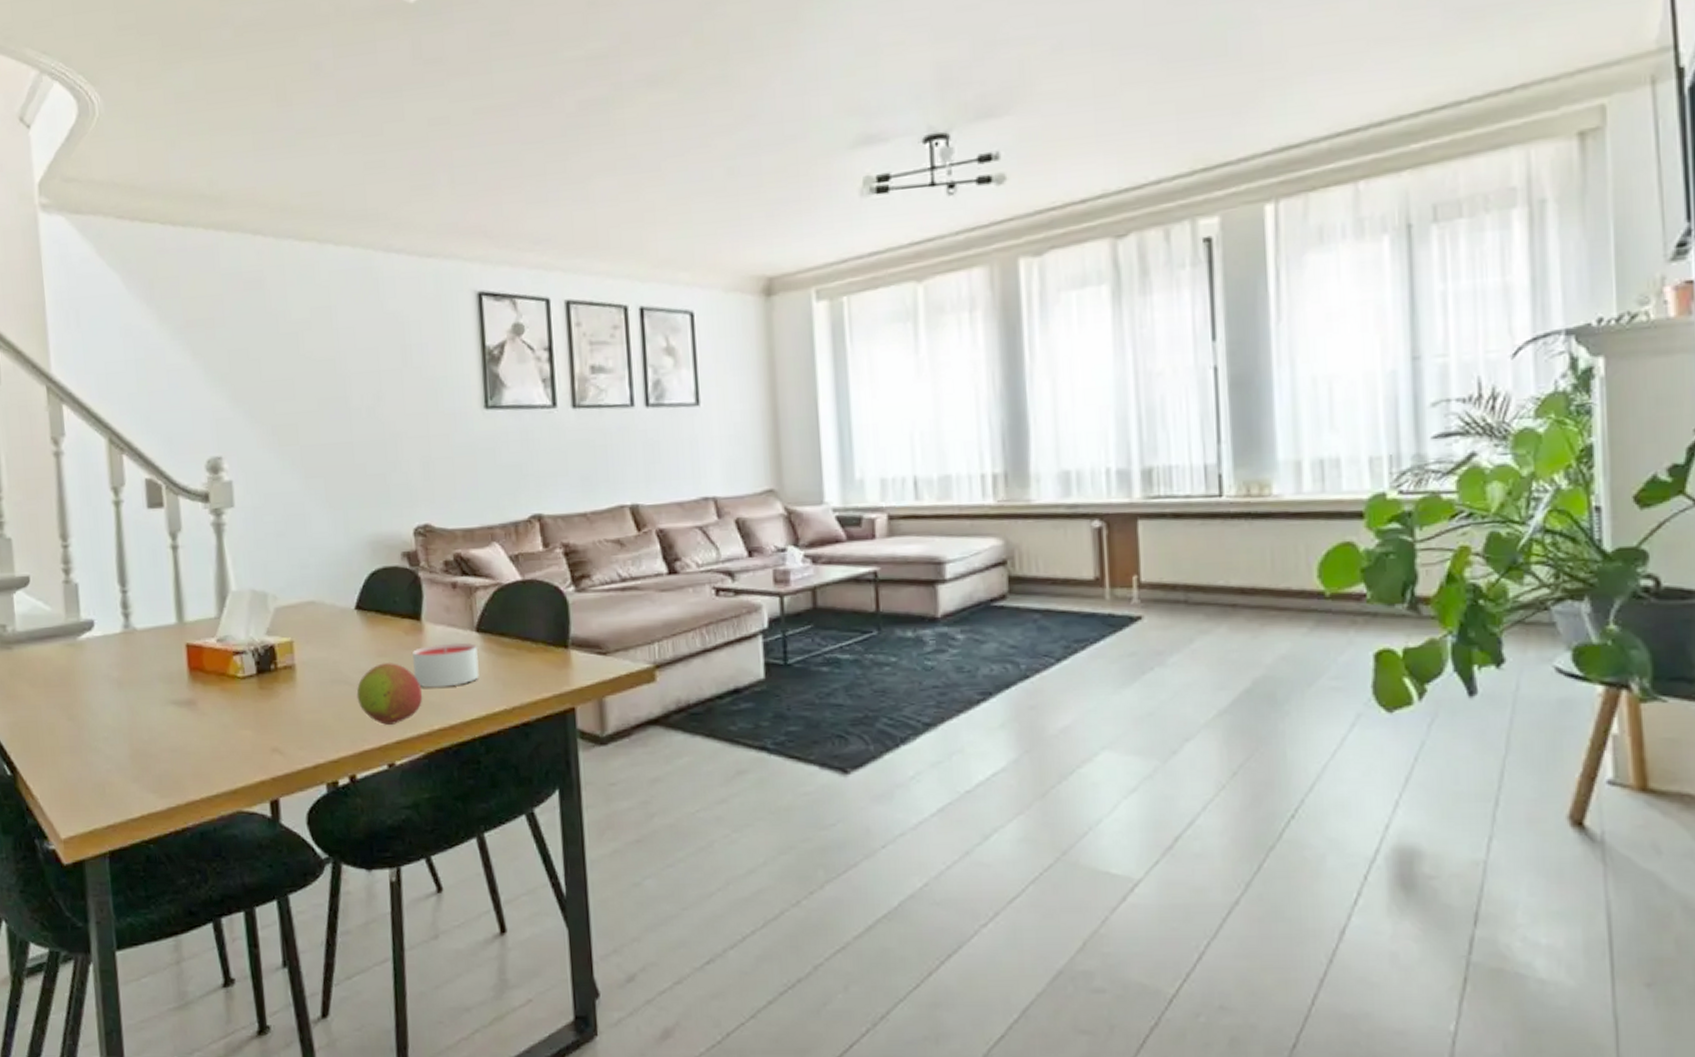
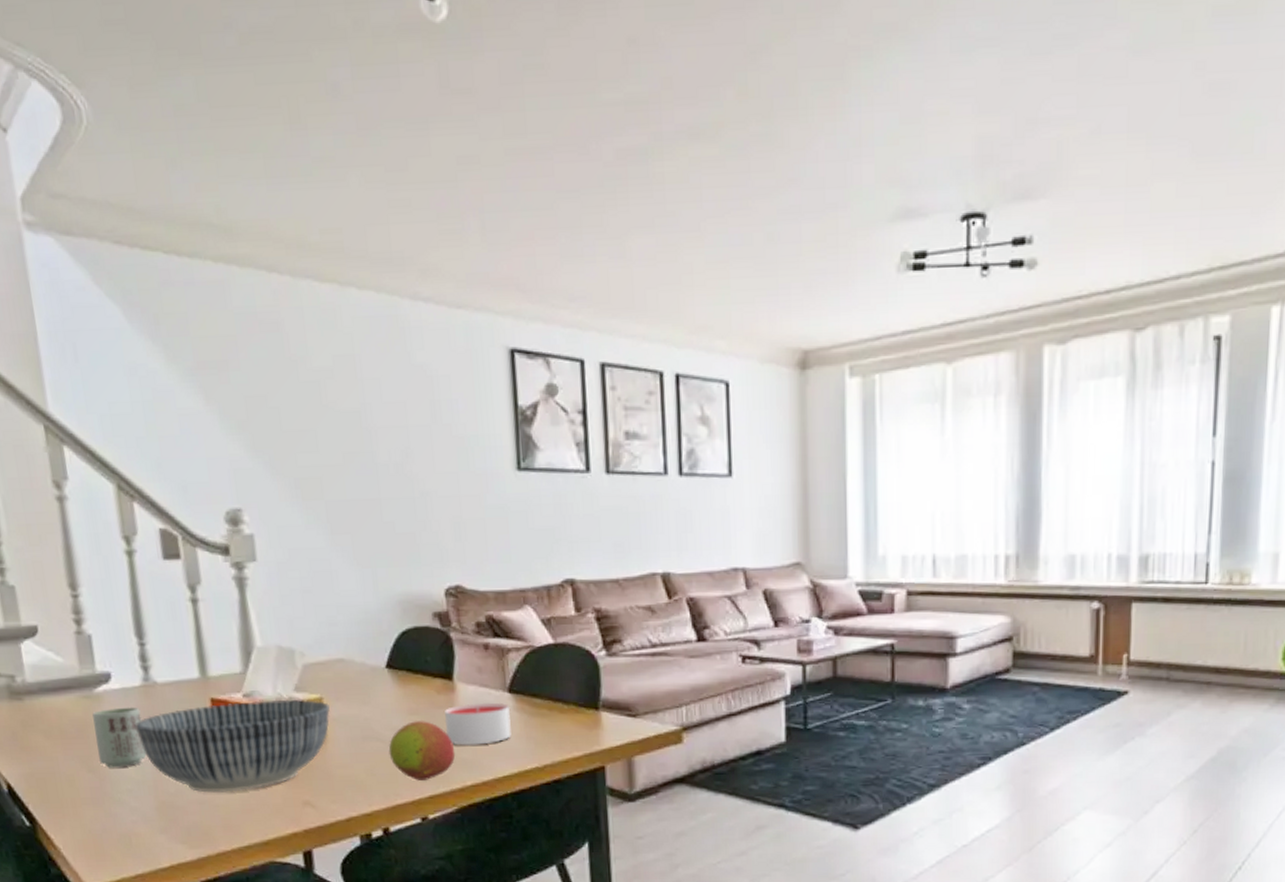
cup: none [75,654,124,716] -> present [92,707,147,768]
bowl: none [113,643,300,740] -> present [134,699,330,793]

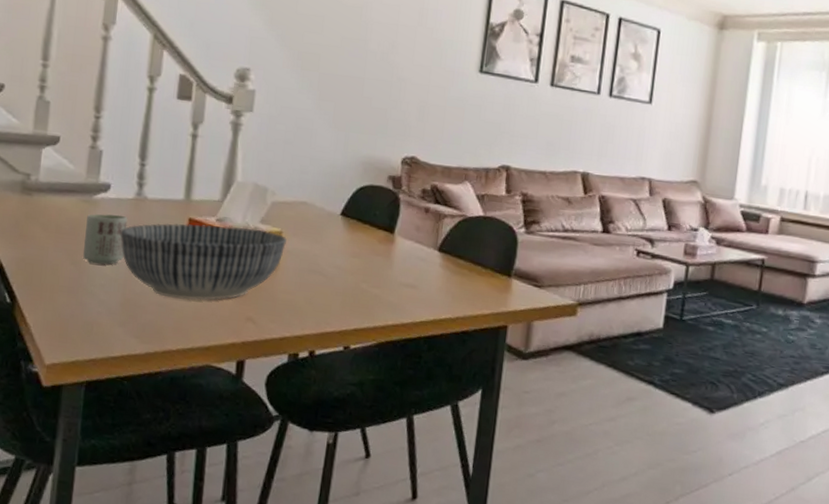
fruit: present [388,721,456,780] -> none [328,263,384,315]
candle: present [444,702,511,745] -> none [380,255,438,292]

